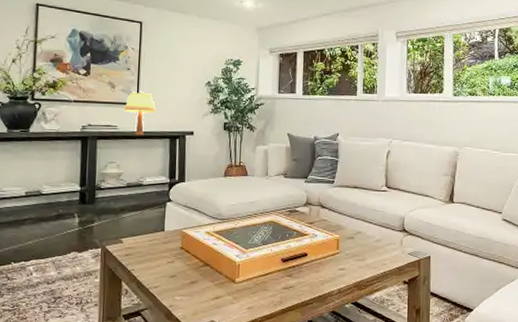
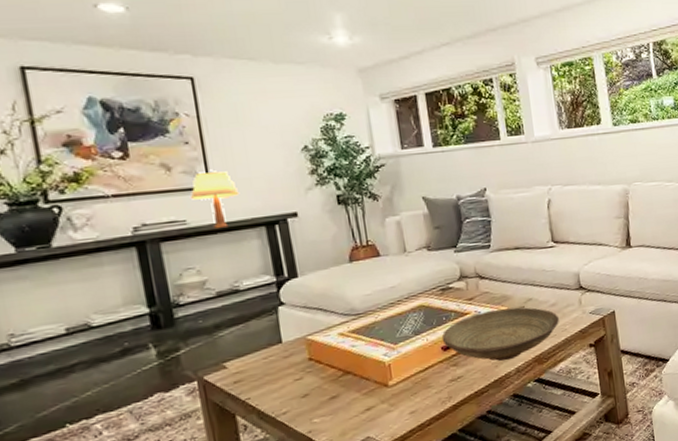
decorative bowl: none [284,236,381,280] -> present [442,307,559,361]

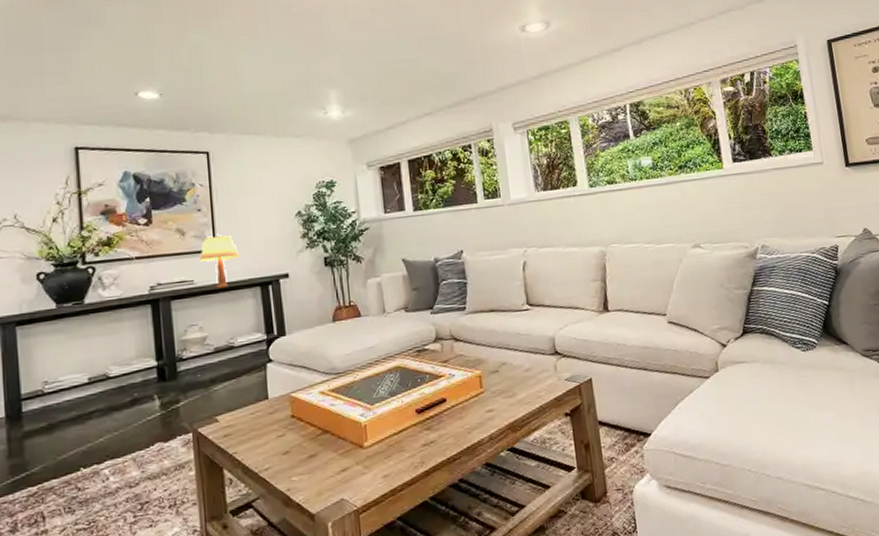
decorative bowl: present [442,307,559,361] -> none [417,371,534,427]

